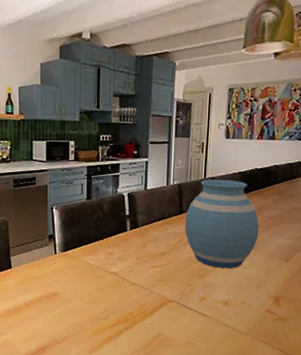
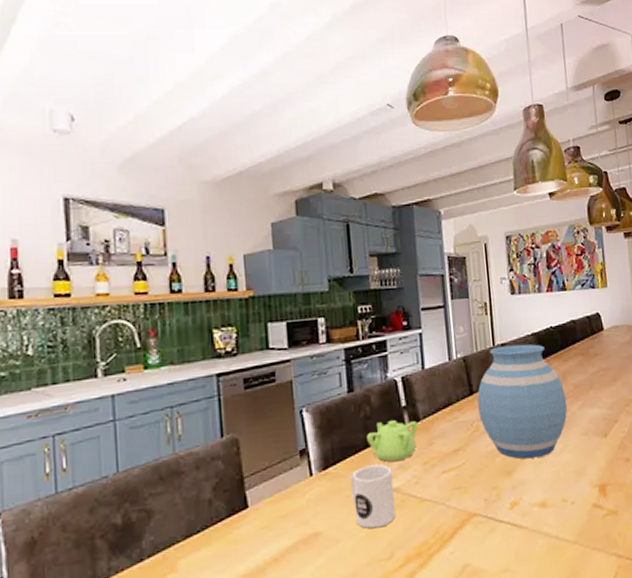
mug: none [82,253,113,297] -> present [350,464,396,529]
teapot: none [97,224,136,254] -> present [367,420,418,462]

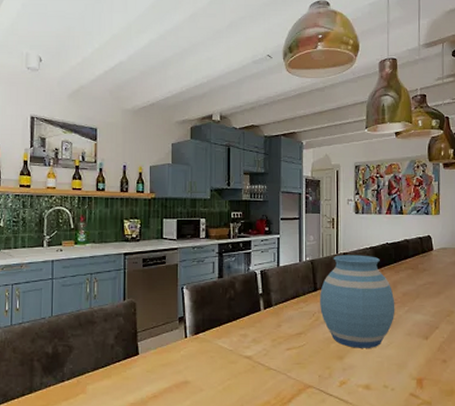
mug: present [350,464,396,529] -> none [214,336,247,385]
teapot: present [367,420,418,462] -> none [230,304,270,336]

